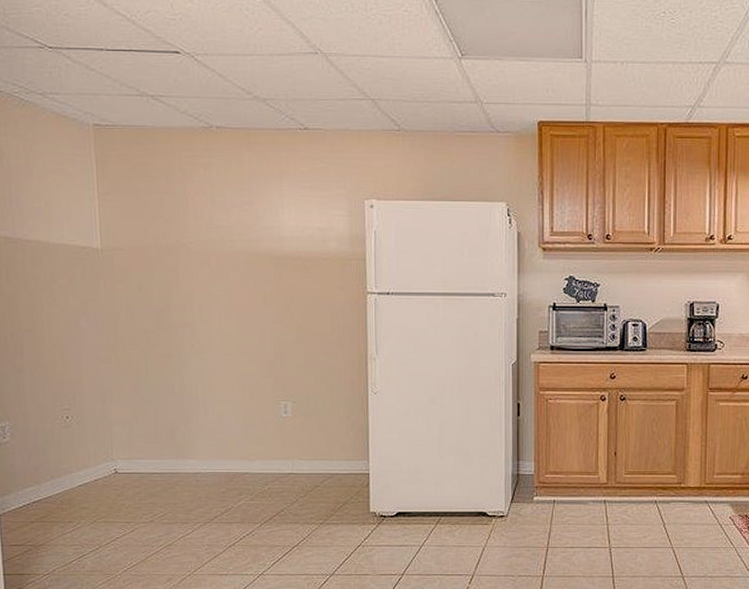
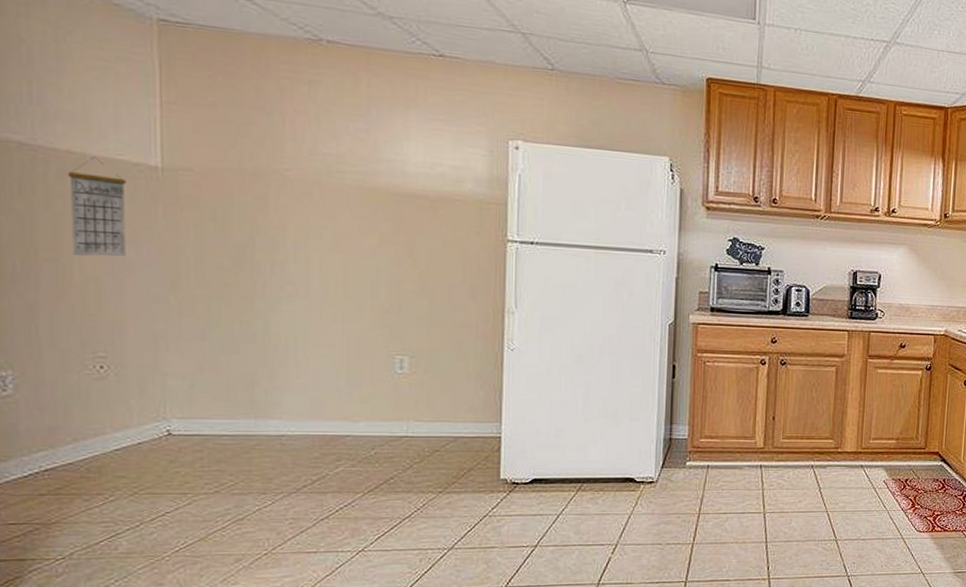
calendar: none [37,244,80,326] -> present [67,156,126,257]

